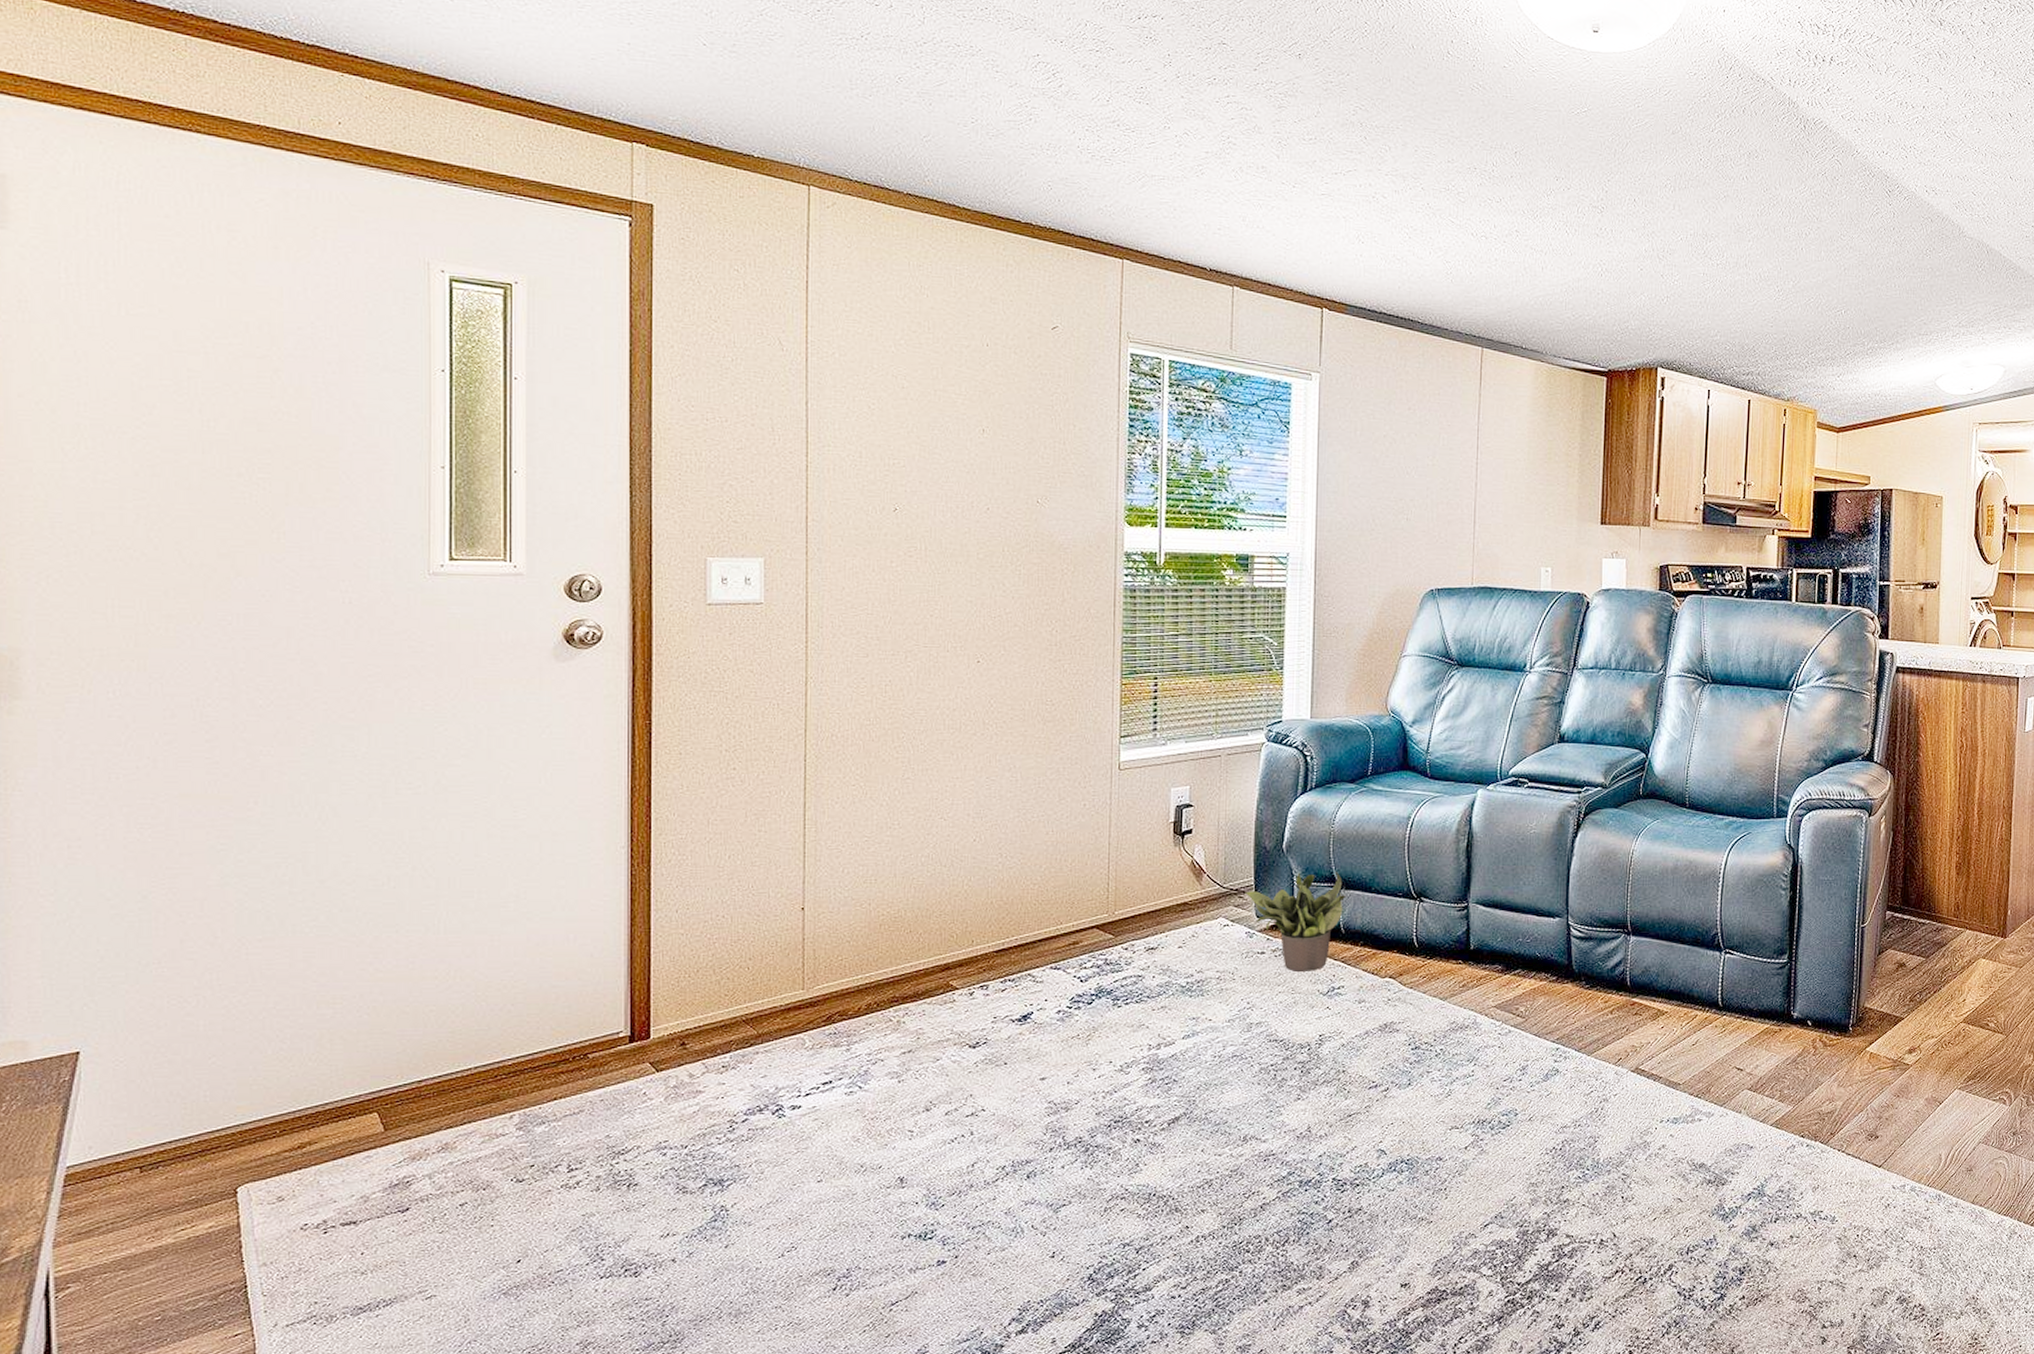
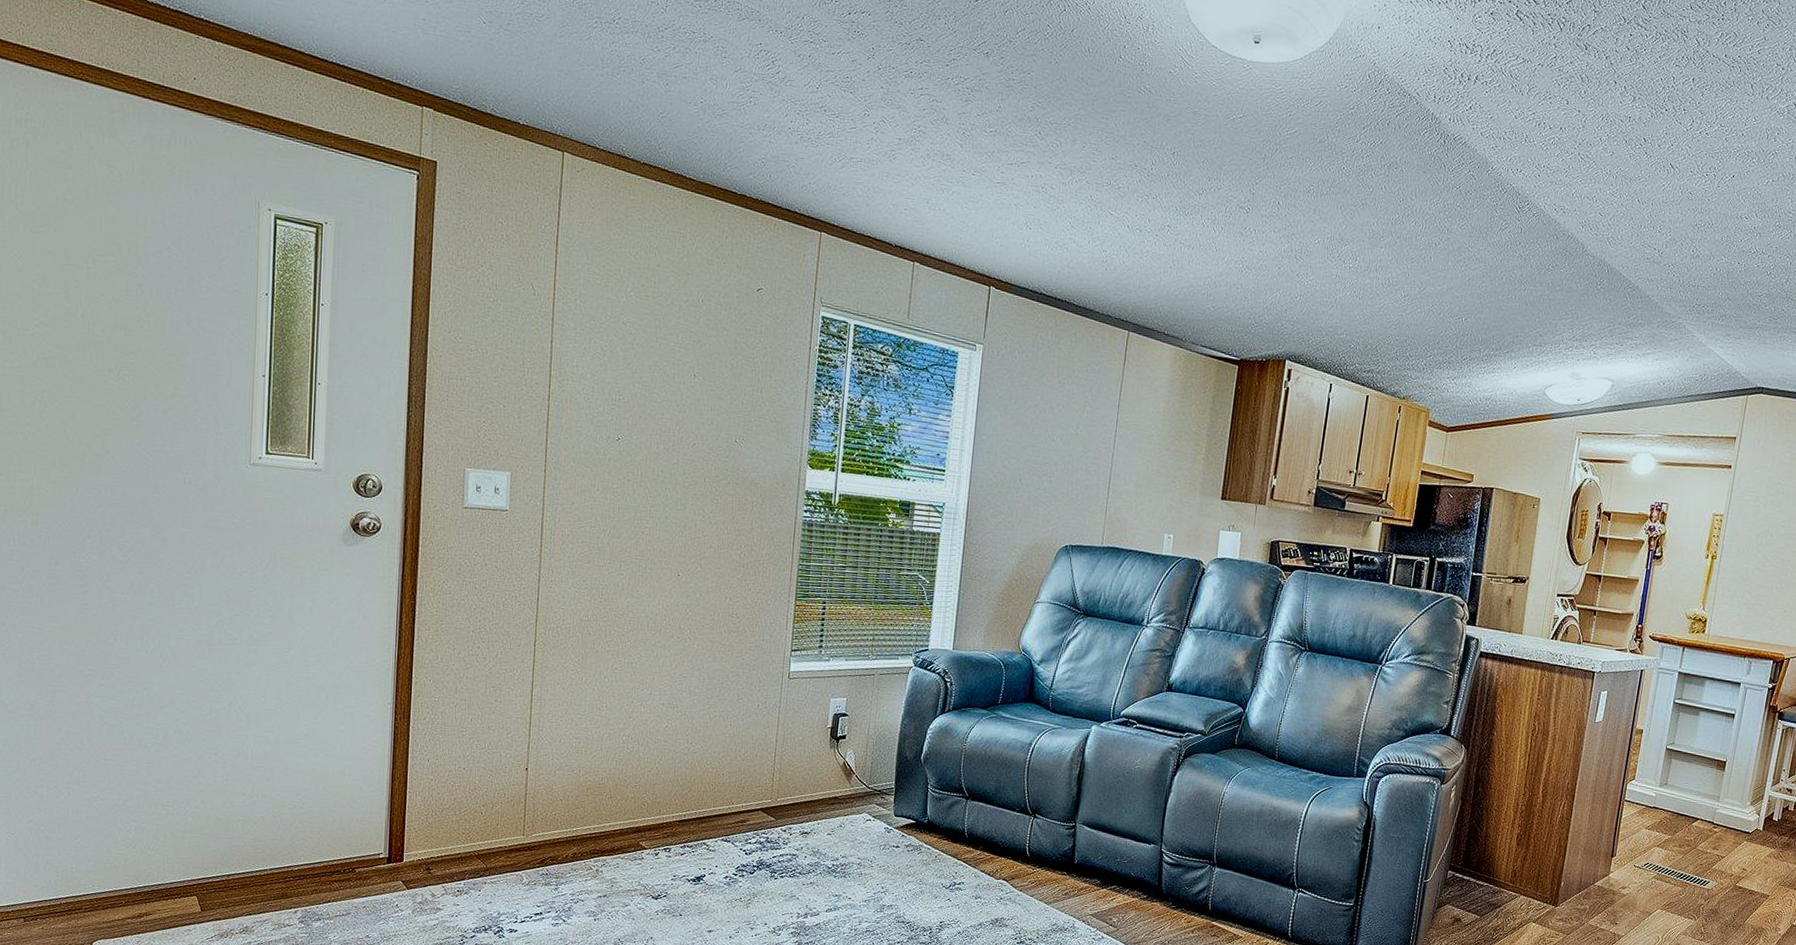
potted plant: present [1245,872,1346,971] -> none [886,781,972,867]

